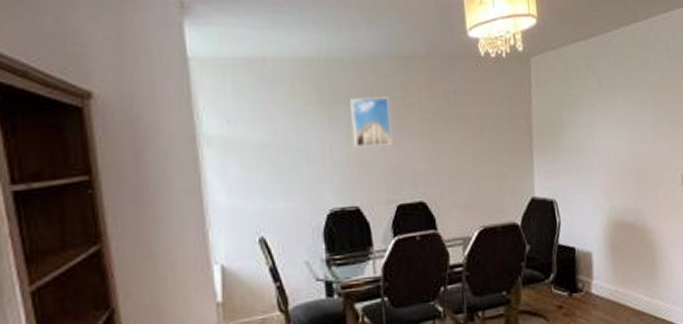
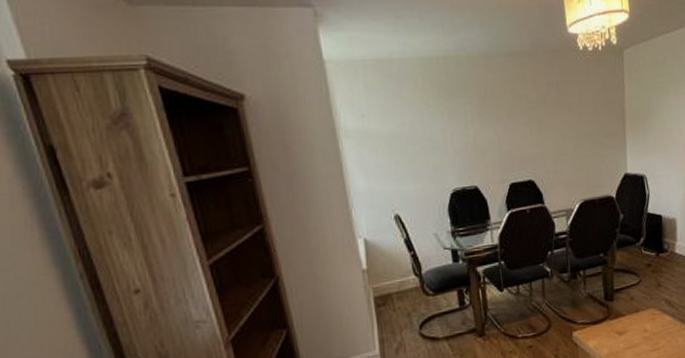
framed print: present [350,97,393,148] -> none [467,89,505,136]

